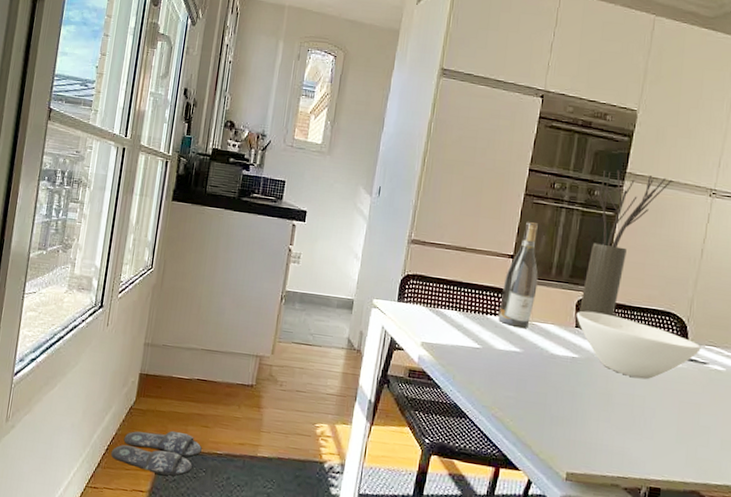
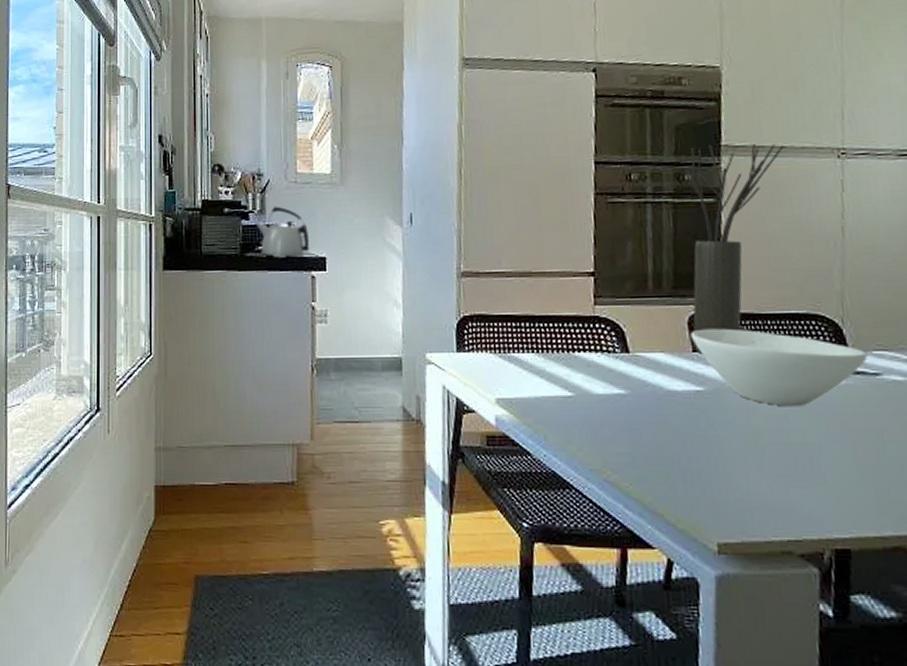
slippers: present [110,430,202,476] -> none [134,552,243,611]
kettle: none [253,163,296,208] -> present [255,206,310,258]
wine bottle: present [498,221,538,328] -> none [587,226,633,362]

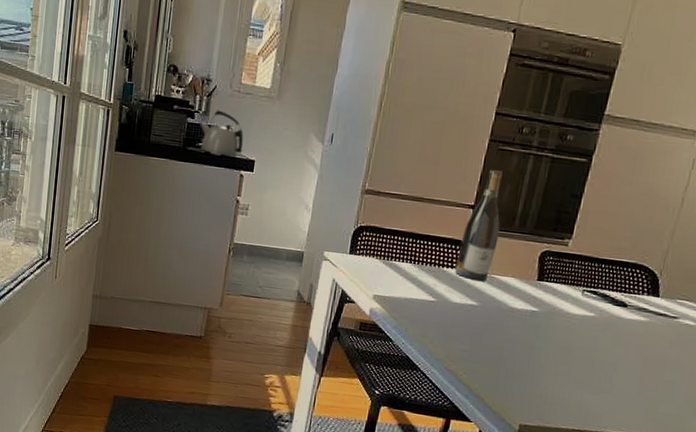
wine bottle: none [587,226,633,362] -> present [455,169,503,281]
vase: present [685,143,785,354] -> none [538,112,656,283]
bowl: present [690,328,868,407] -> none [538,263,672,334]

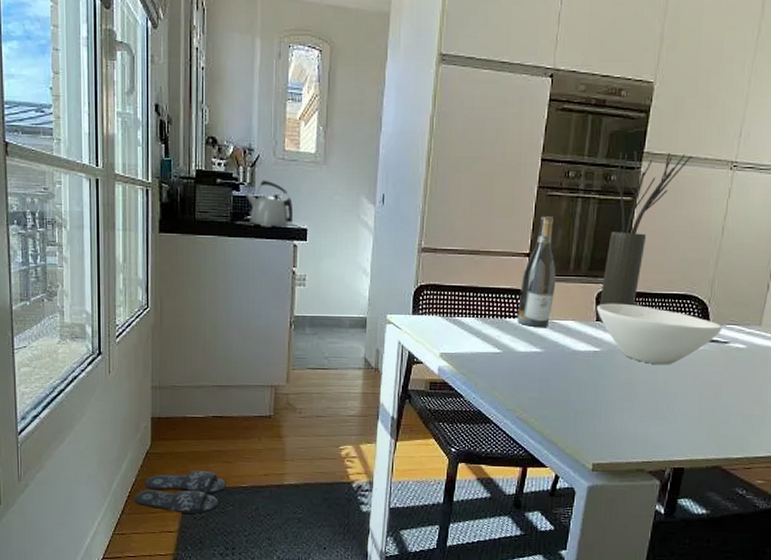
slippers: none [64,379,153,422] -> present [133,470,226,515]
vase: none [538,112,656,283] -> present [597,150,692,323]
bowl: none [538,263,672,334] -> present [596,303,722,365]

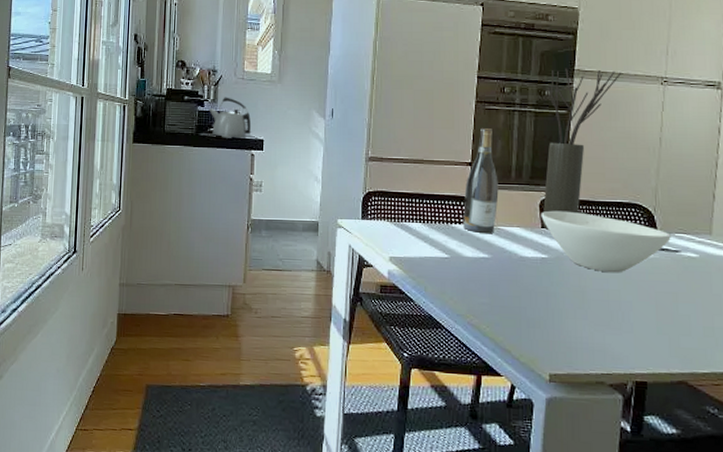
slippers: present [133,470,226,515] -> none [97,367,185,413]

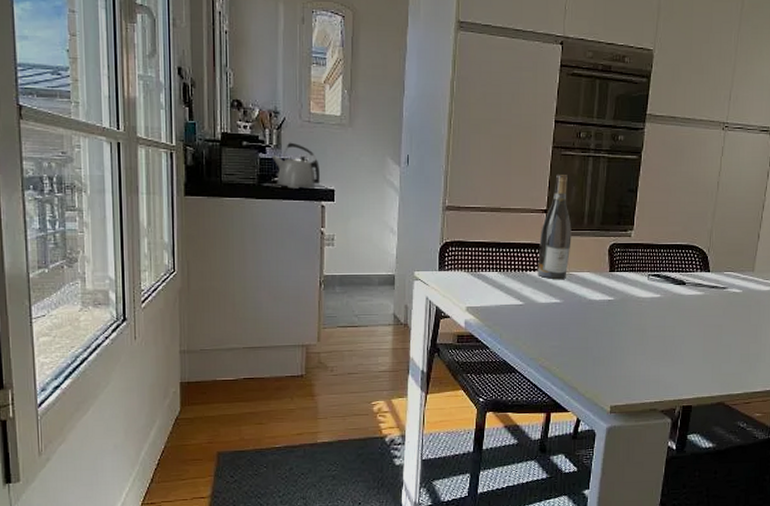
bowl: present [541,210,671,273] -> none [609,254,721,311]
vase: present [542,68,622,230] -> none [610,112,689,273]

